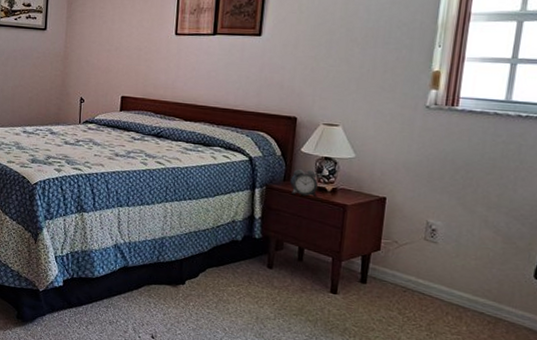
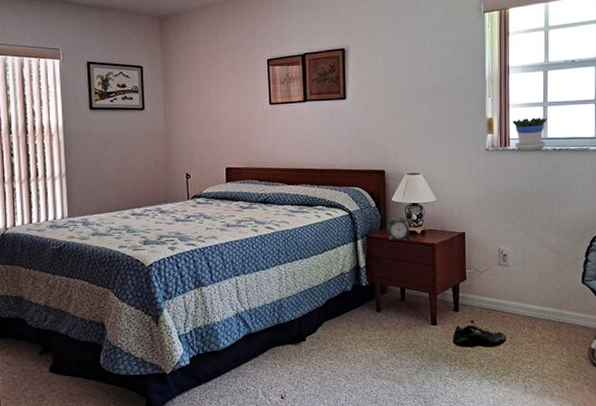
shoe: none [354,295,424,331] -> present [453,319,507,348]
flowerpot: none [465,75,514,115] -> present [512,117,547,151]

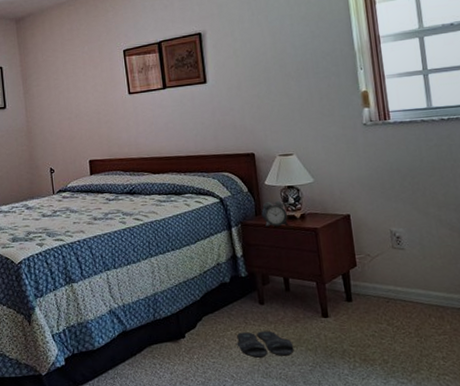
slippers: none [353,336,404,360] -> present [237,330,294,358]
shoe: present [453,319,507,348] -> none [348,310,412,342]
flowerpot: present [512,117,547,151] -> none [390,86,432,124]

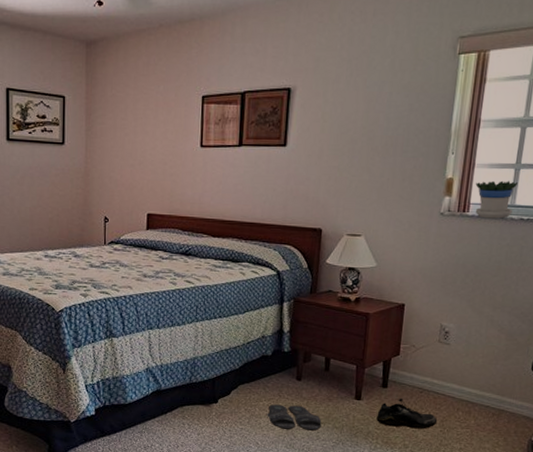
alarm clock: present [261,201,288,228] -> none [316,281,343,308]
shoe: none [348,310,412,342] -> present [376,398,438,429]
flowerpot: none [390,86,432,124] -> present [475,180,517,219]

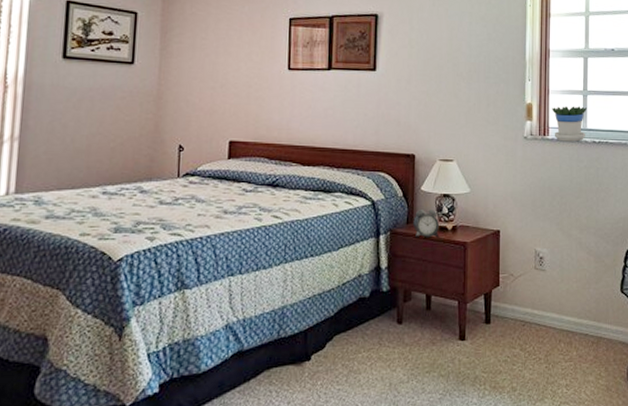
slippers: present [267,404,322,431] -> none [367,353,426,385]
alarm clock: none [316,281,343,308] -> present [413,210,440,238]
shoe: present [376,398,438,429] -> none [482,333,542,368]

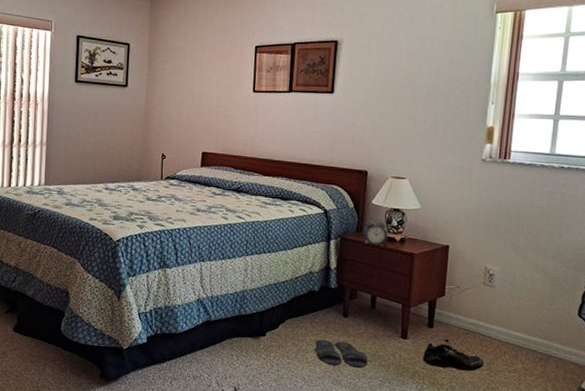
slippers: none [367,353,426,385] -> present [314,339,368,368]
shoe: none [482,333,542,368] -> present [423,338,484,371]
flowerpot: present [552,105,587,142] -> none [516,130,557,167]

